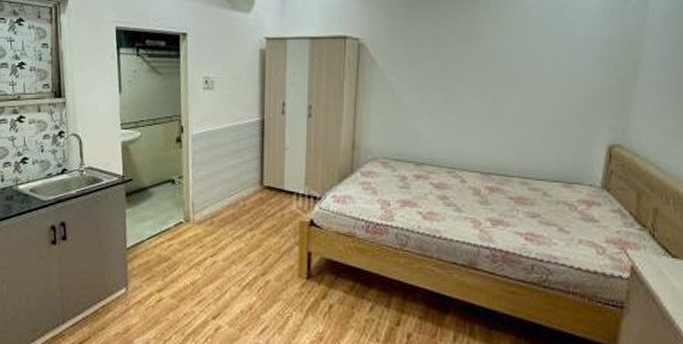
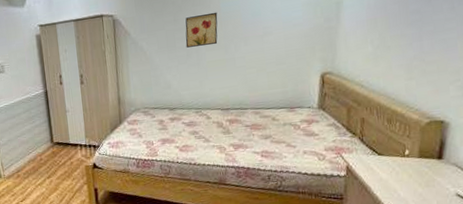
wall art: none [444,52,488,92] -> present [185,12,218,48]

